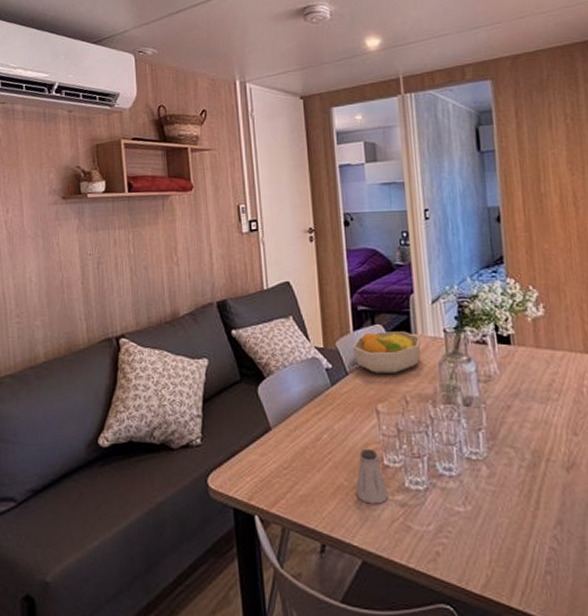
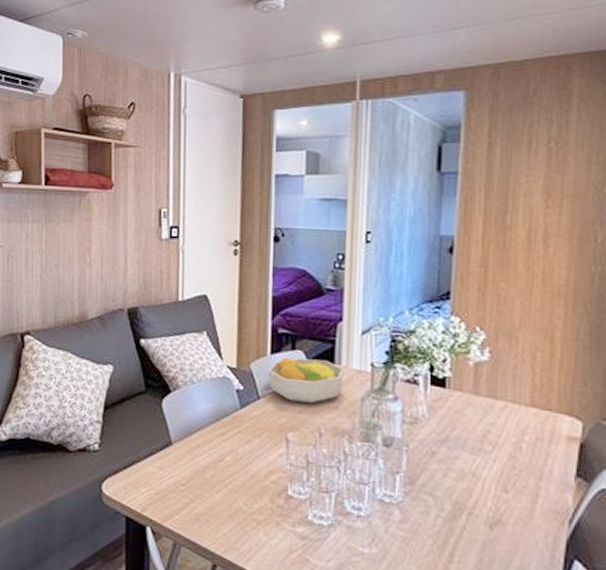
saltshaker: present [356,448,389,504] -> none [255,476,289,533]

